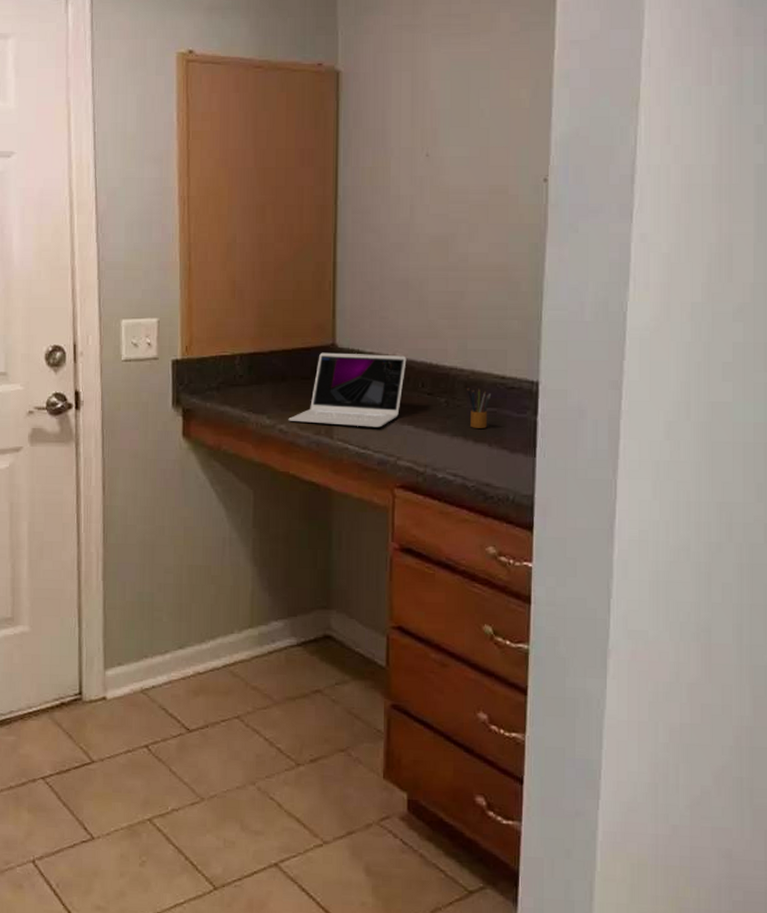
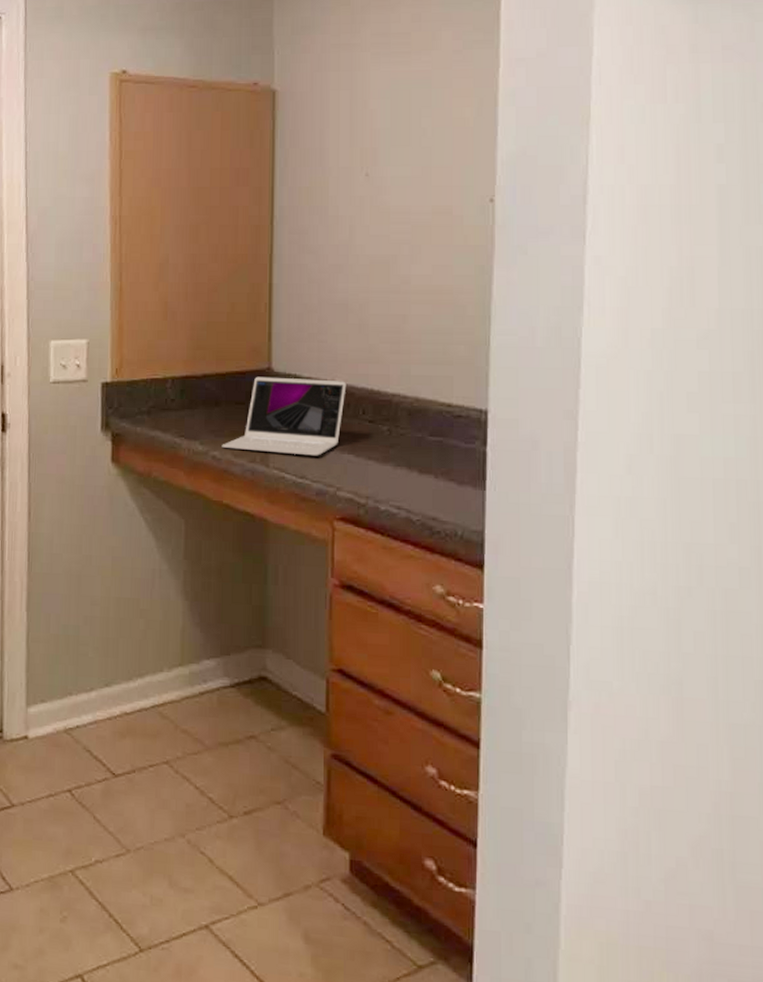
pencil box: present [467,388,492,428] -> none [411,416,437,459]

